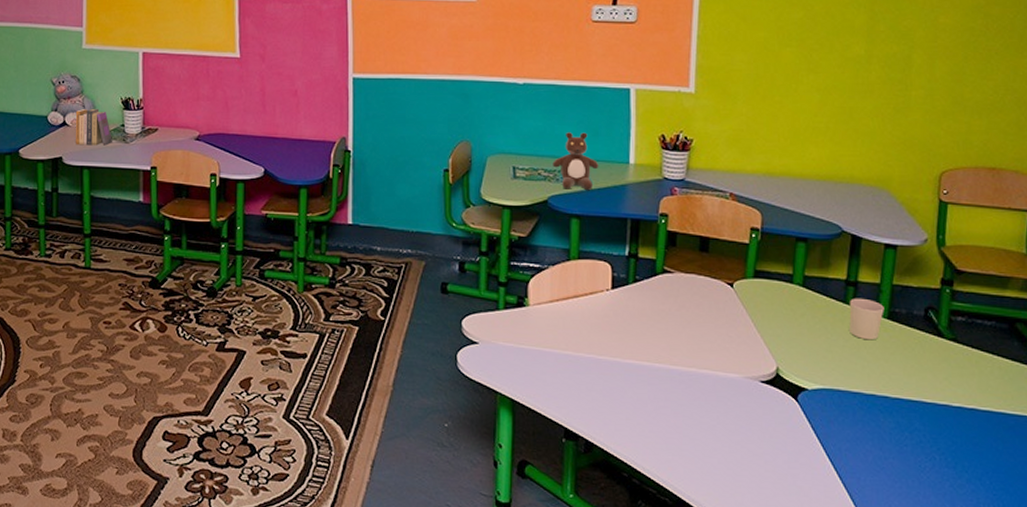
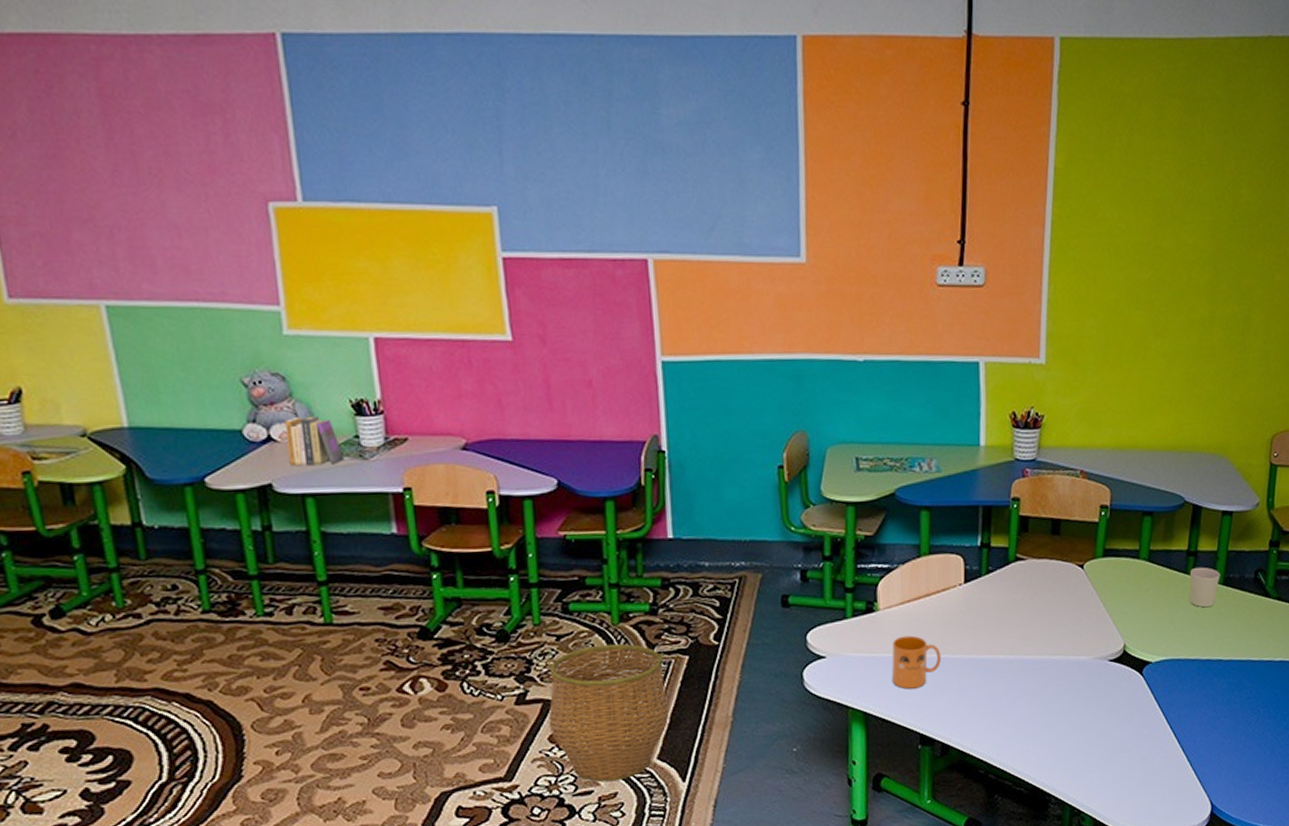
basket: none [241,308,339,430] -> present [547,644,670,782]
mug: none [539,332,587,383] -> present [892,635,941,689]
stuffed animal: present [553,132,599,190] -> none [899,414,949,479]

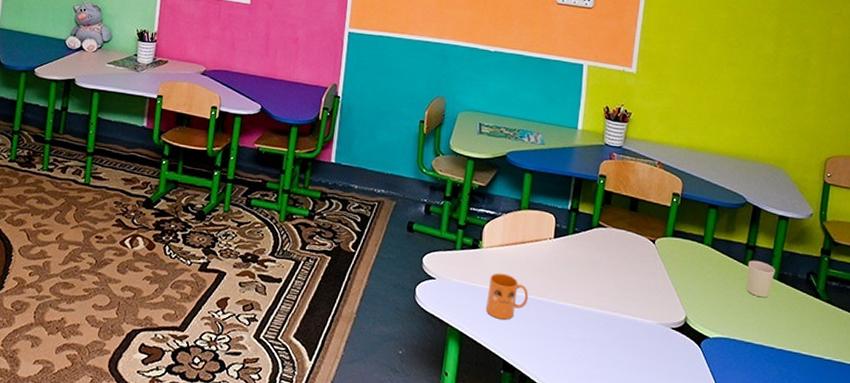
books: present [284,415,344,467] -> none [89,36,125,72]
basket: present [547,644,670,782] -> none [219,235,313,349]

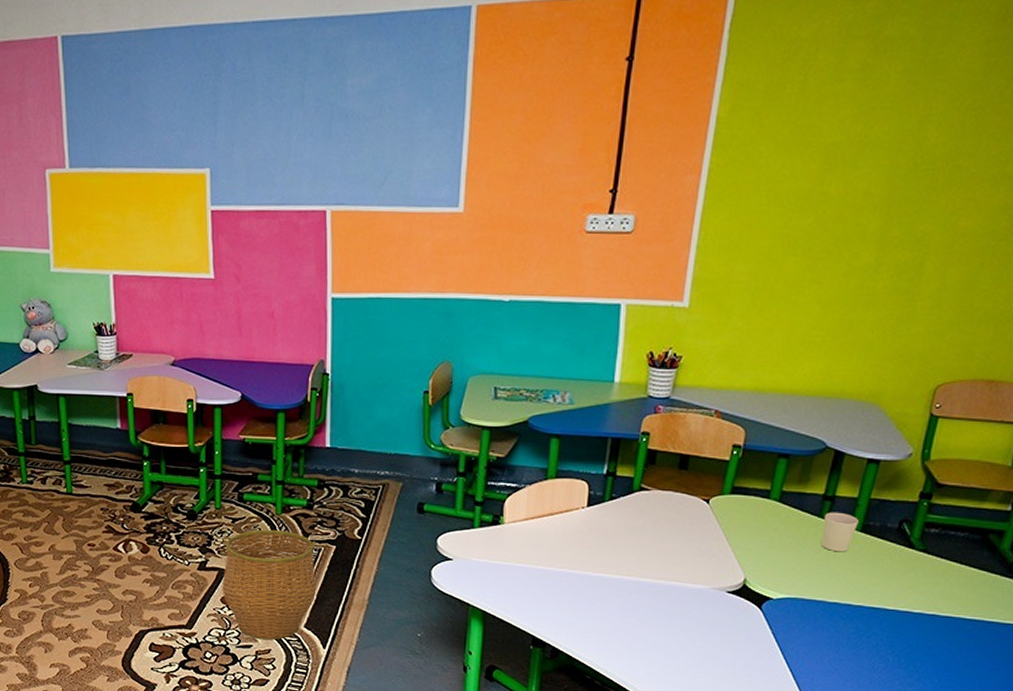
basket: none [219,235,313,349] -> present [222,529,317,640]
mug: present [486,273,528,320] -> none [511,548,558,596]

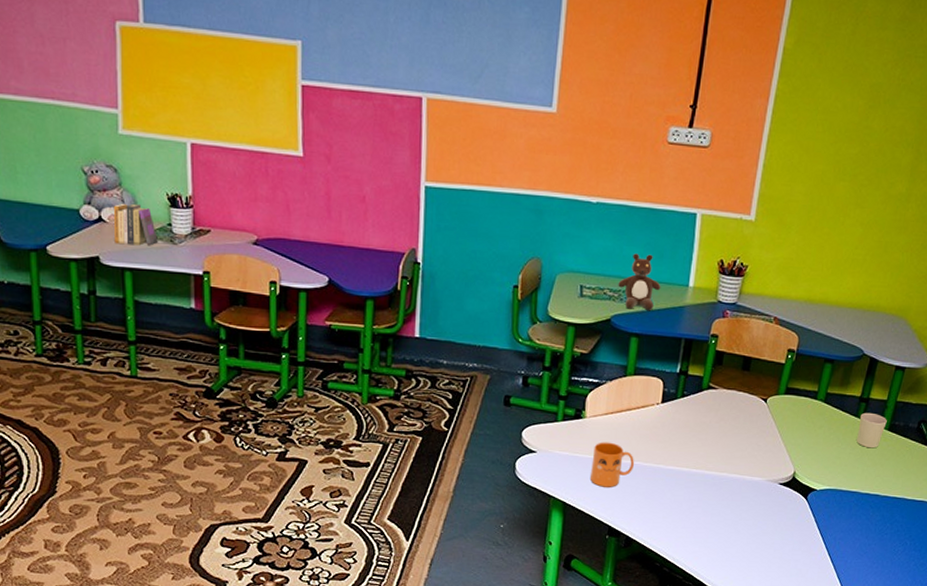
books: none [48,334,87,373] -> present [113,203,158,246]
basket: present [222,529,317,640] -> none [302,419,402,533]
mug: none [511,548,558,596] -> present [590,442,634,487]
stuffed animal: none [535,351,583,409] -> present [618,253,661,310]

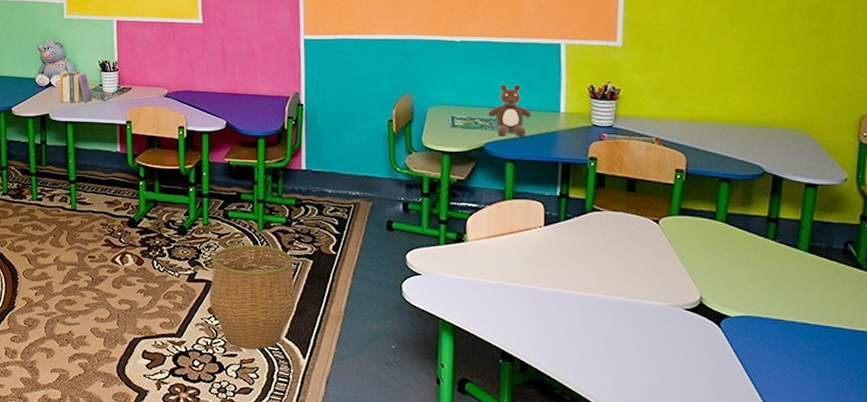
basket: none [302,419,402,533] -> present [209,244,296,350]
mug: present [590,442,634,487] -> none [478,265,521,310]
cup: present [857,412,887,449] -> none [770,233,805,272]

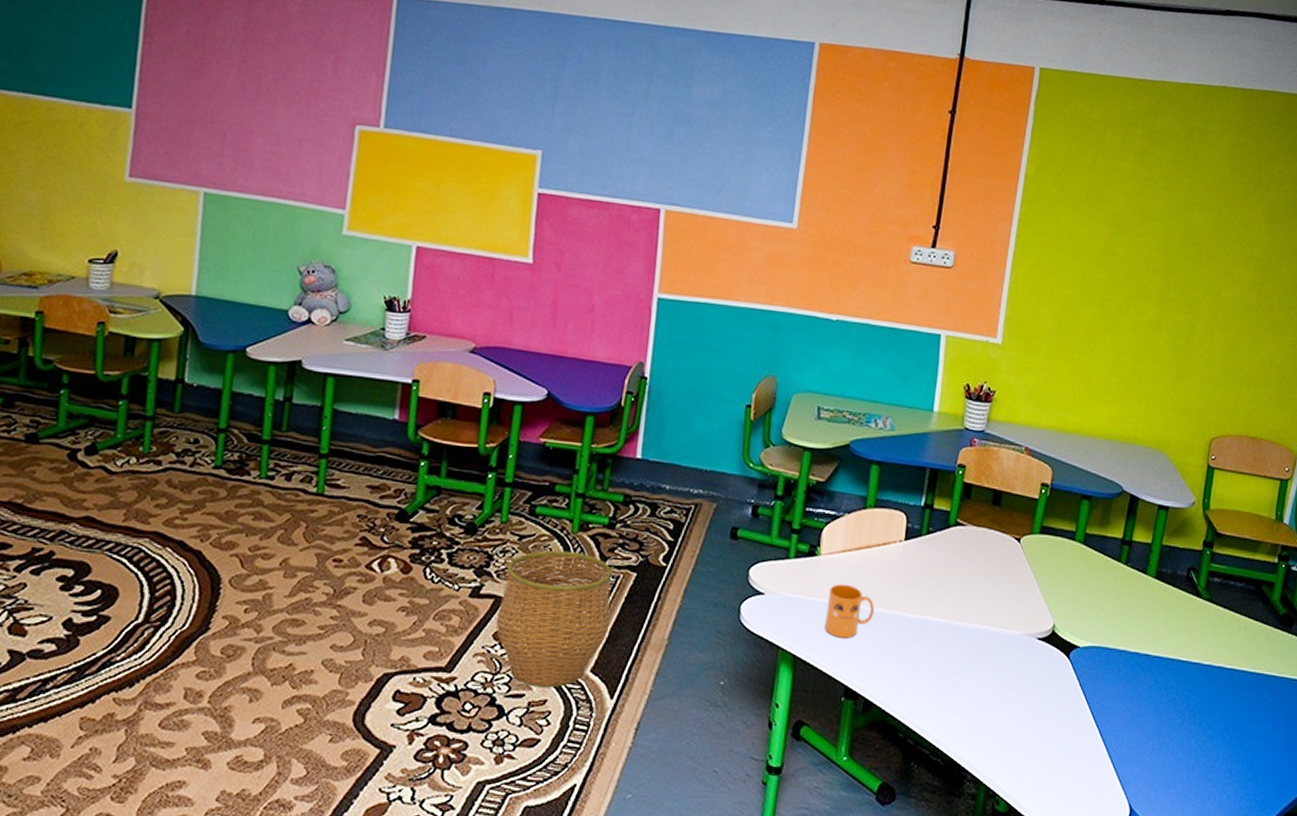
books: present [59,70,92,103] -> none [321,306,368,351]
mug: none [478,265,521,310] -> present [825,583,874,638]
stuffed animal: present [488,84,532,136] -> none [858,374,904,436]

